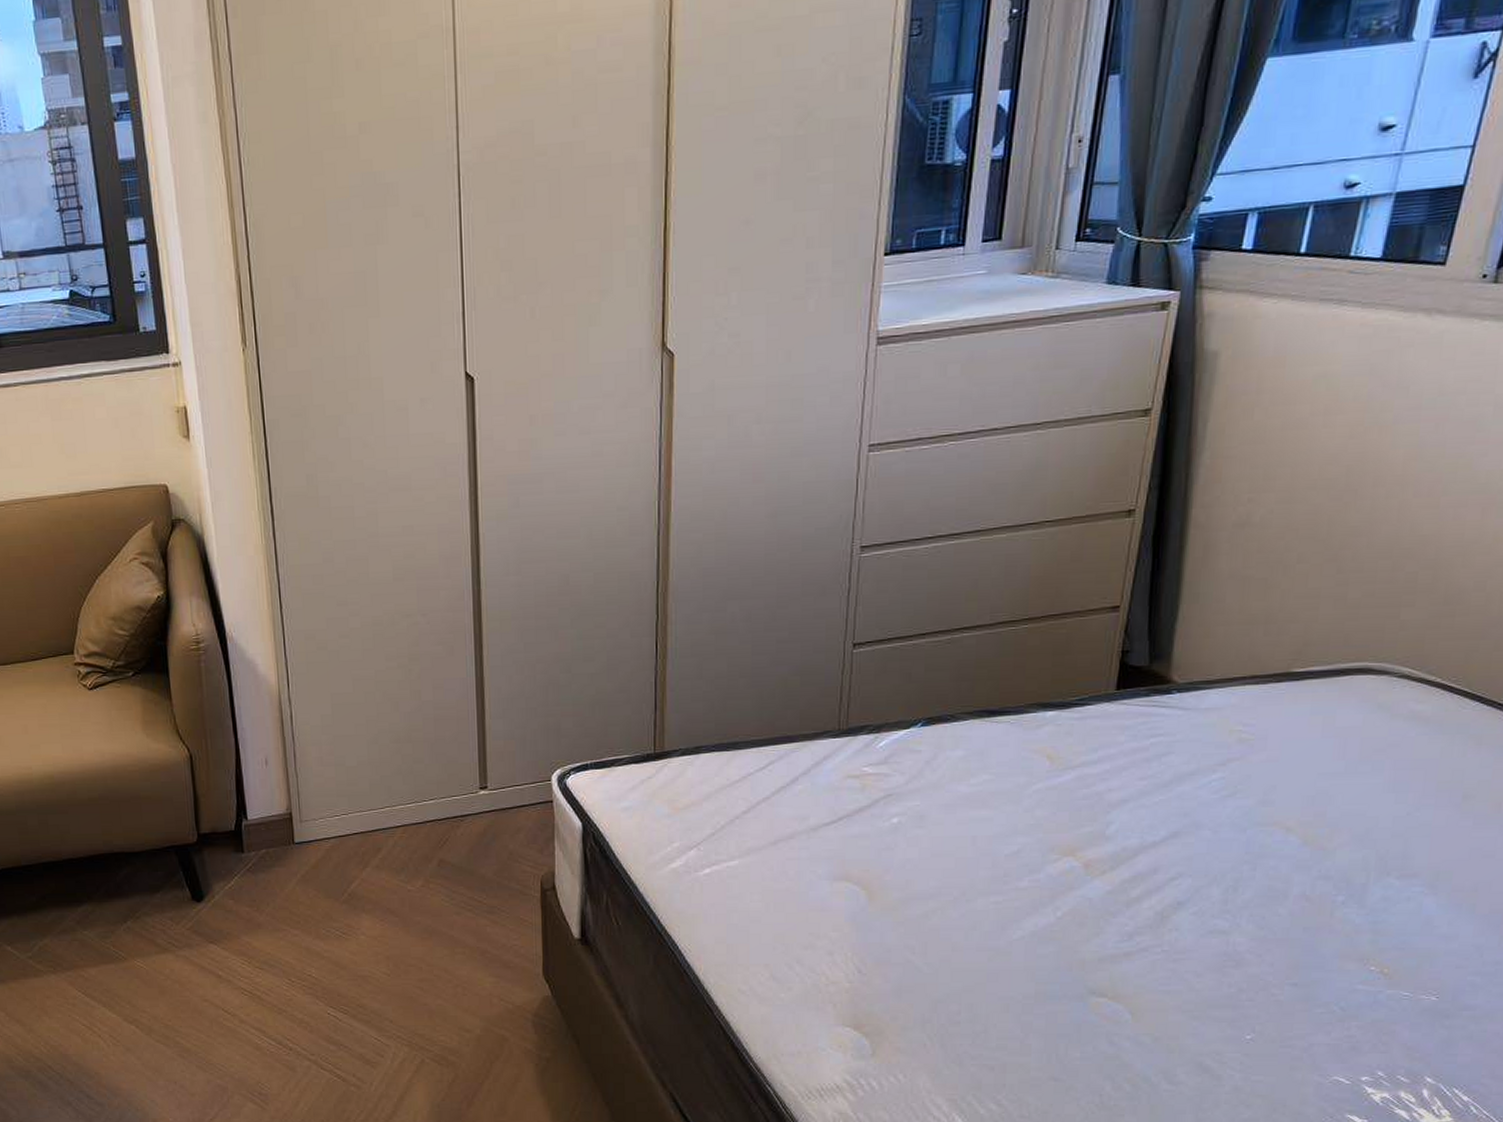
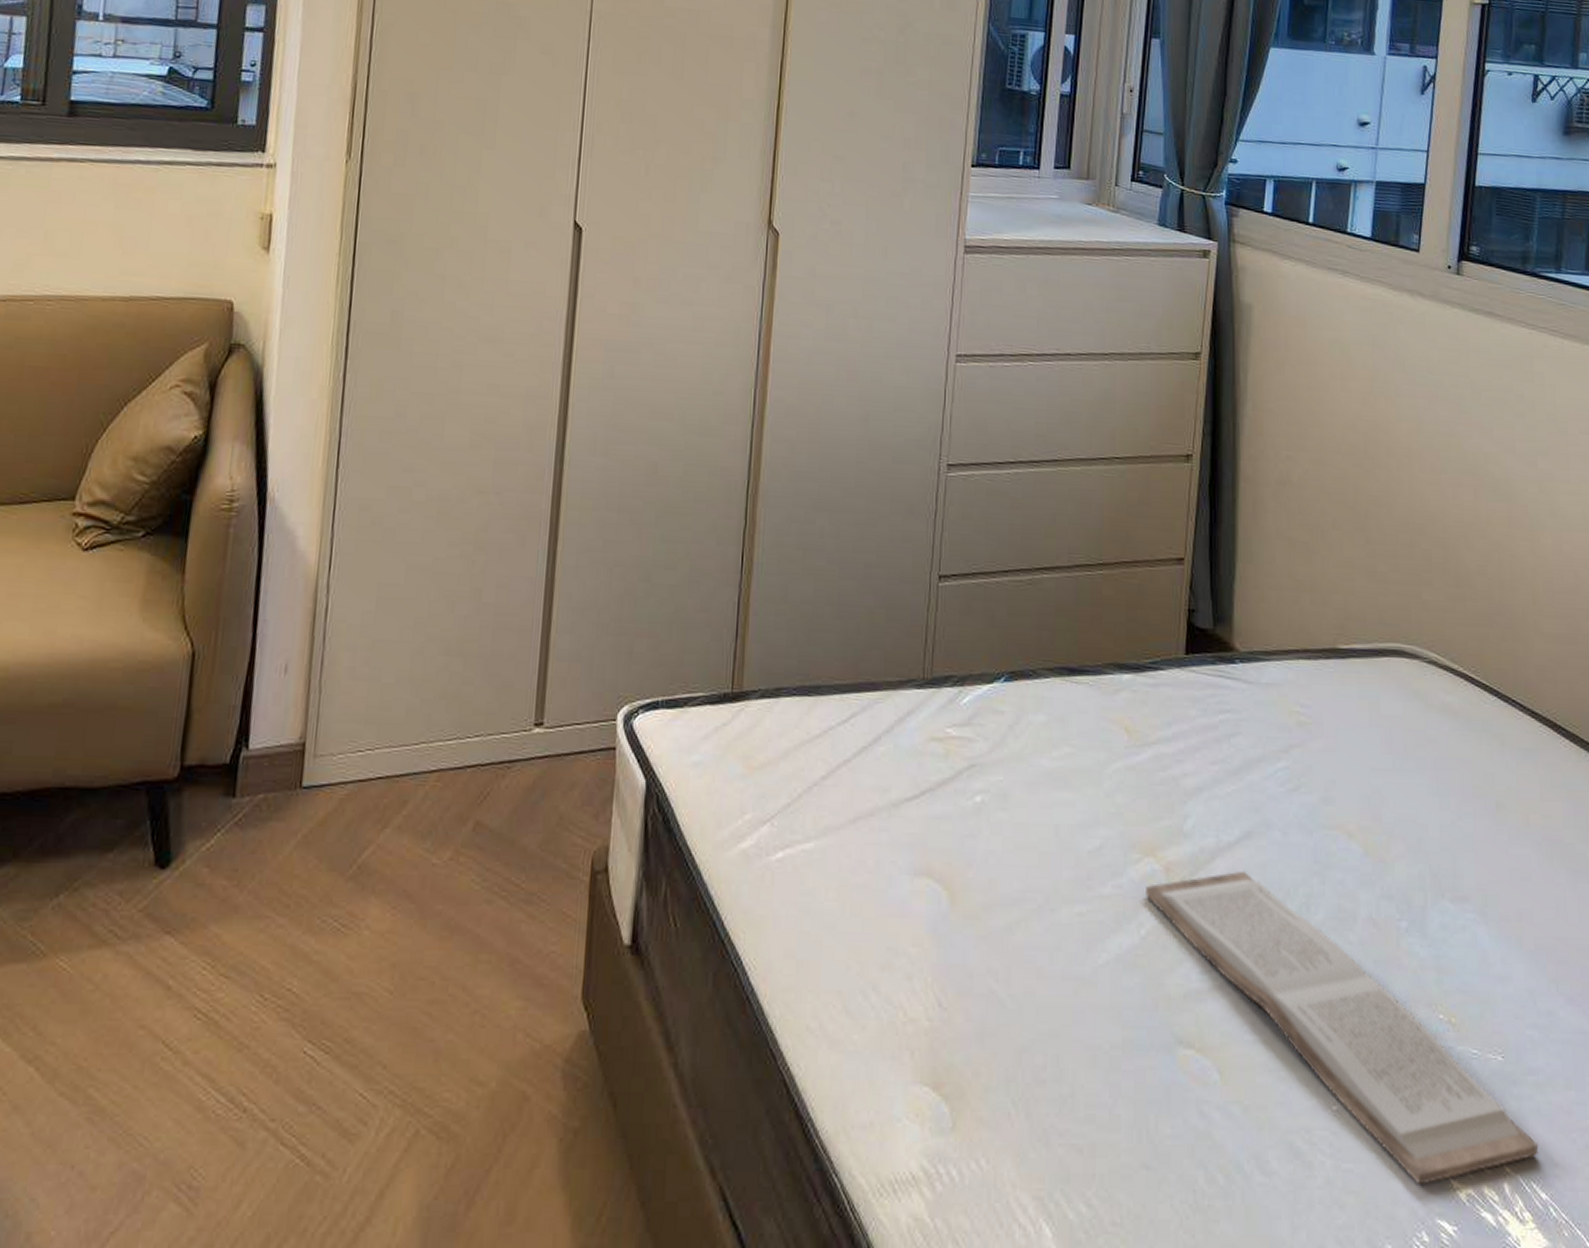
book: none [1063,863,1467,1091] -> present [1146,870,1539,1185]

